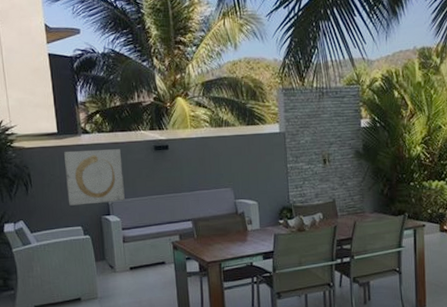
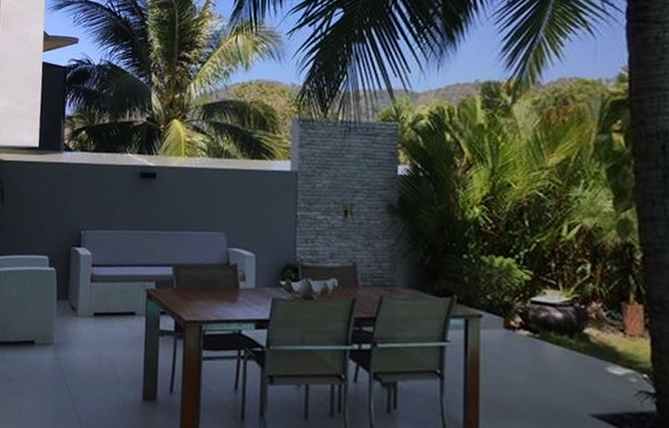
wall art: present [64,149,125,206] -> none [38,168,103,233]

